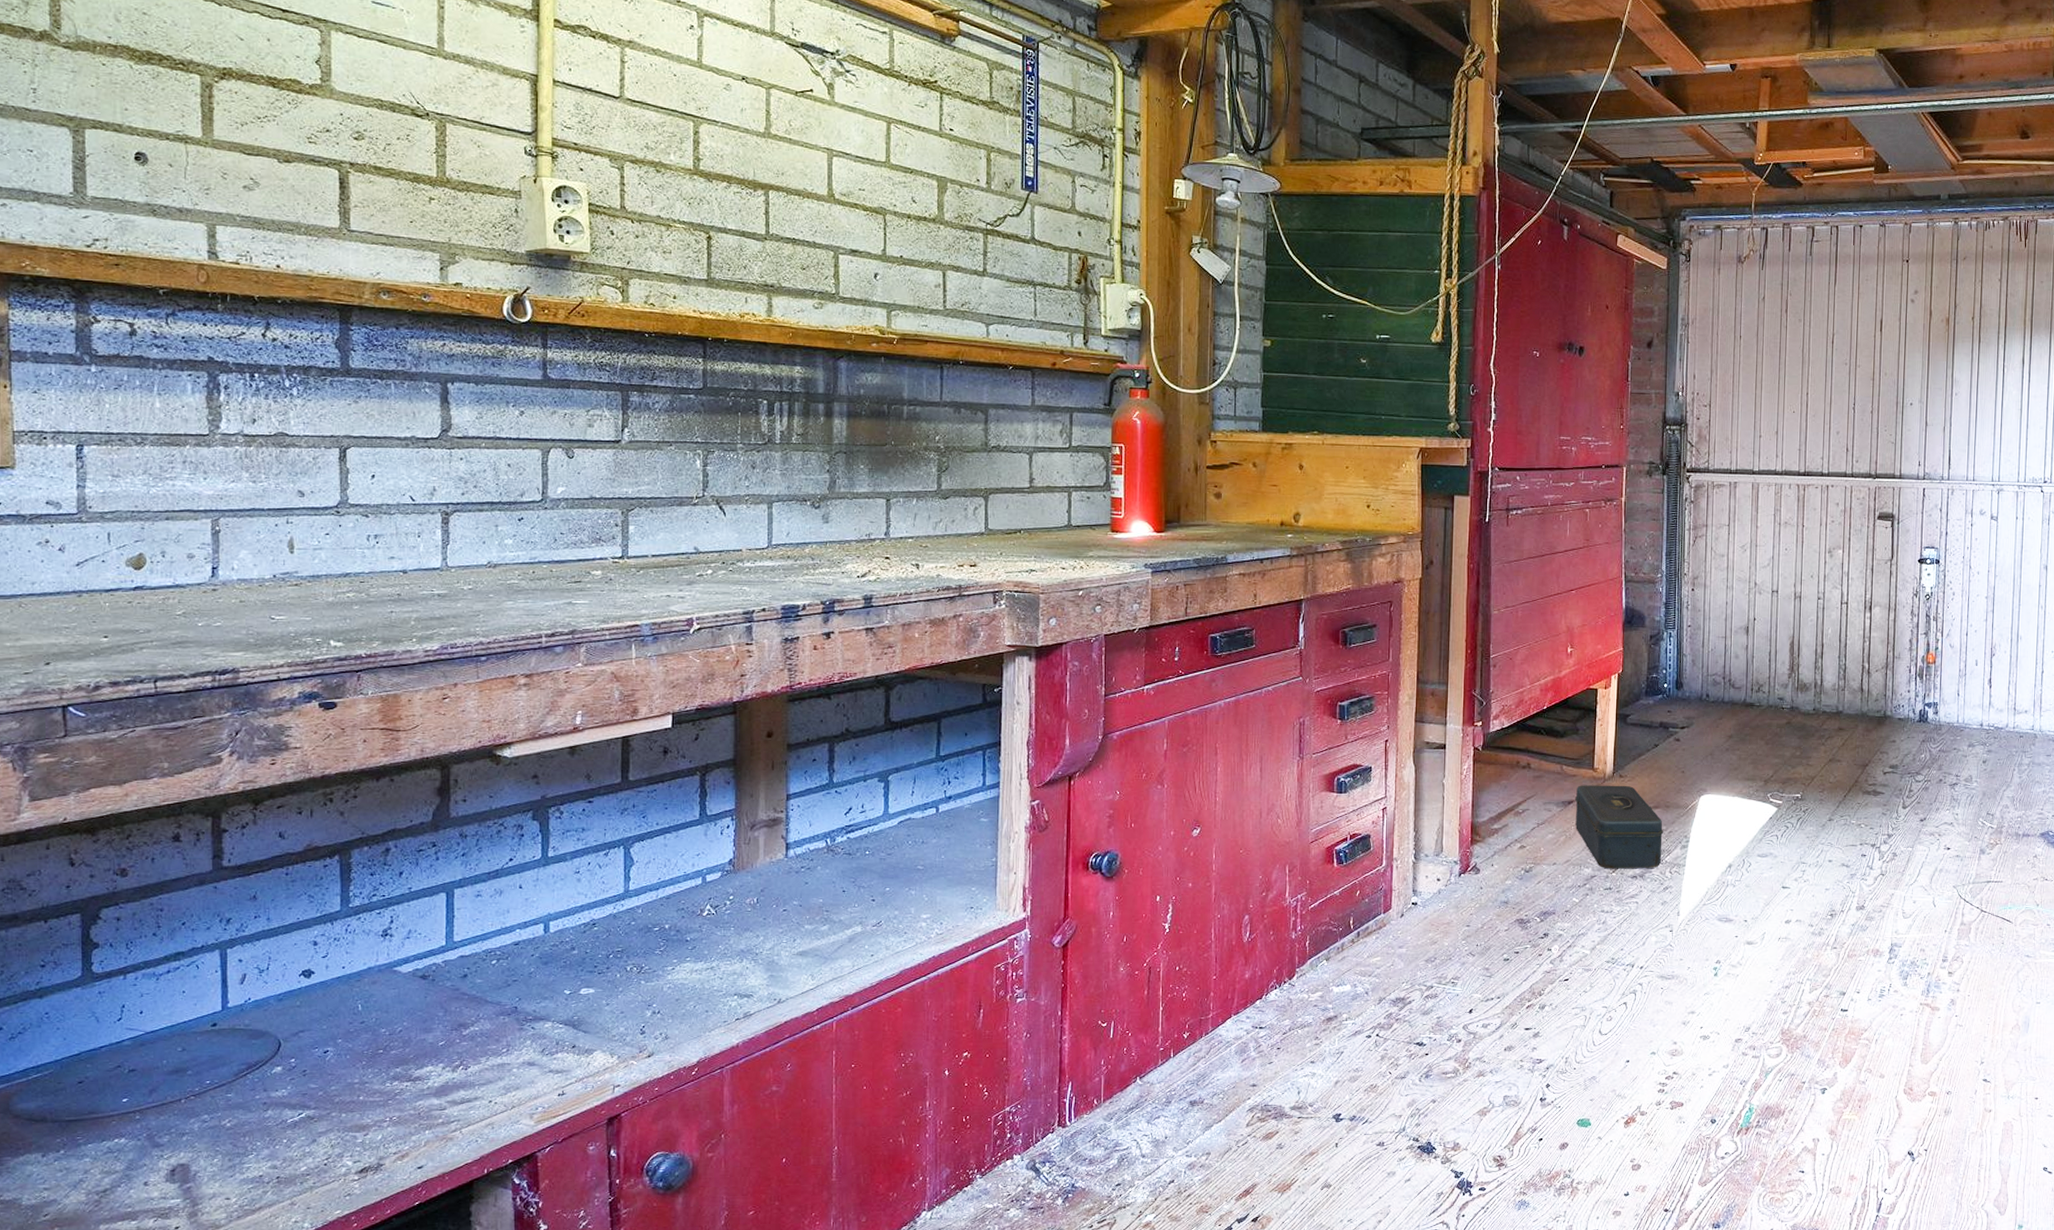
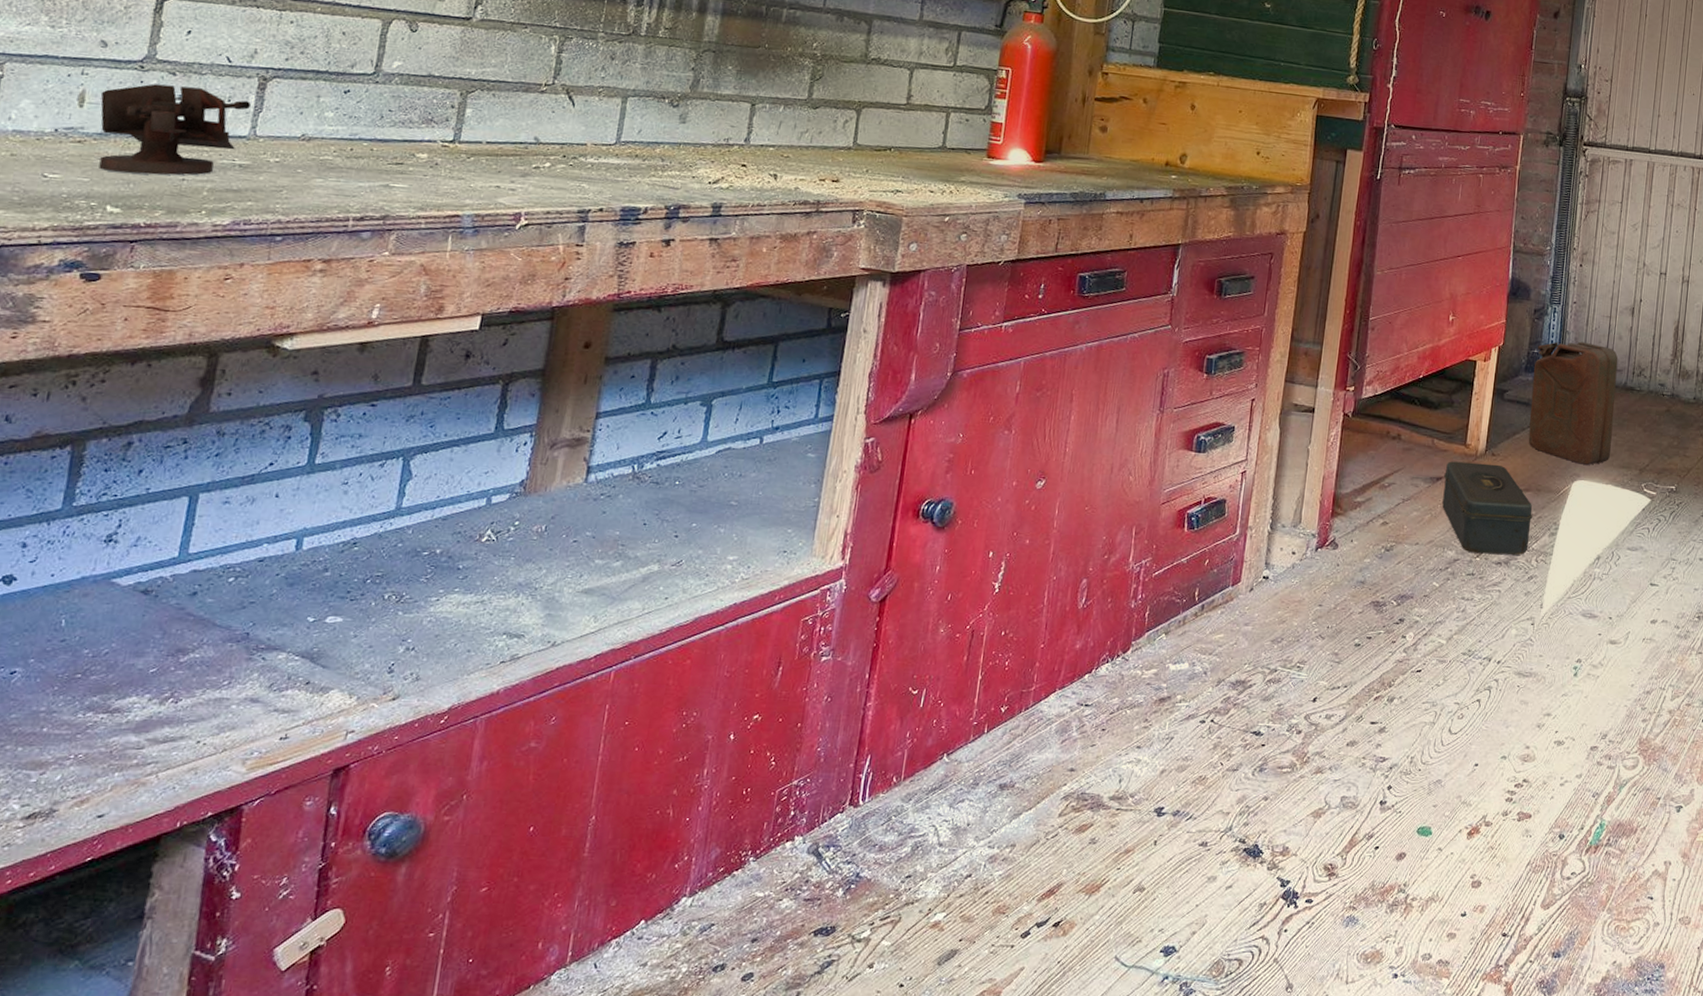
bench vise: none [306,526,439,610] -> present [99,84,252,176]
jerry can: none [1653,663,1736,780] -> present [1528,341,1618,465]

